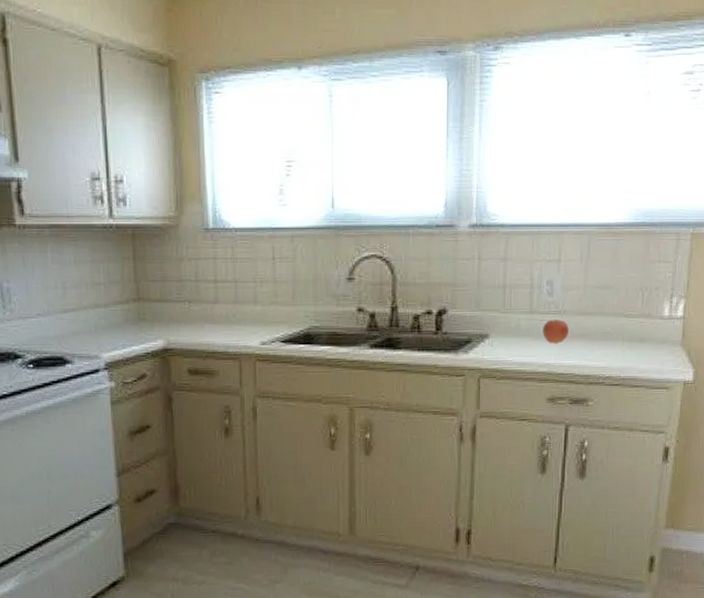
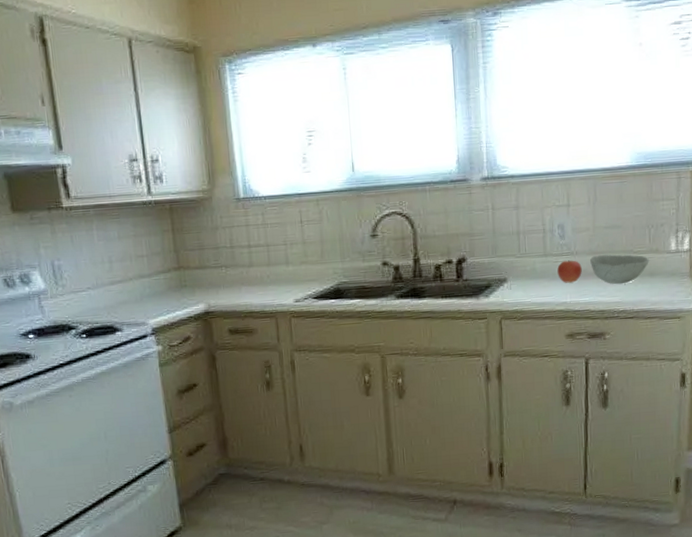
bowl: none [578,315,640,349] -> present [590,254,649,285]

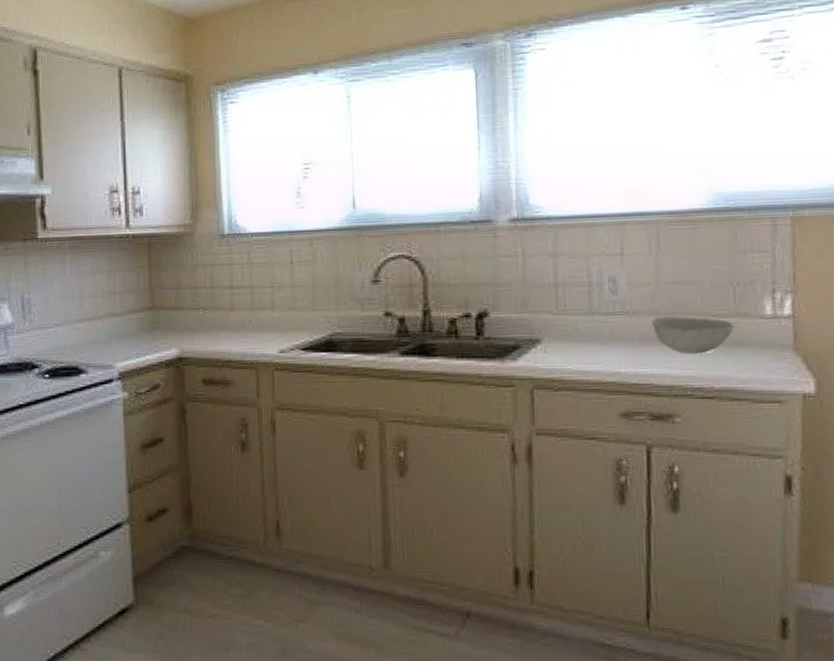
fruit: present [557,260,582,283] -> none [607,321,641,349]

